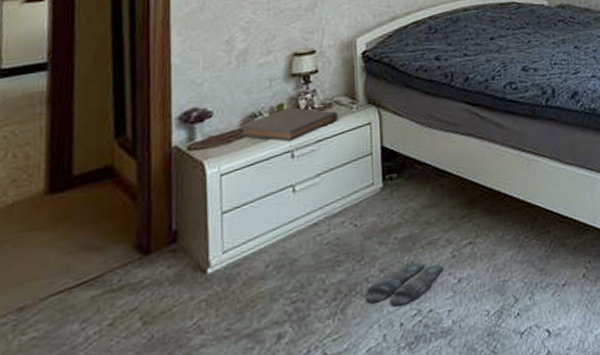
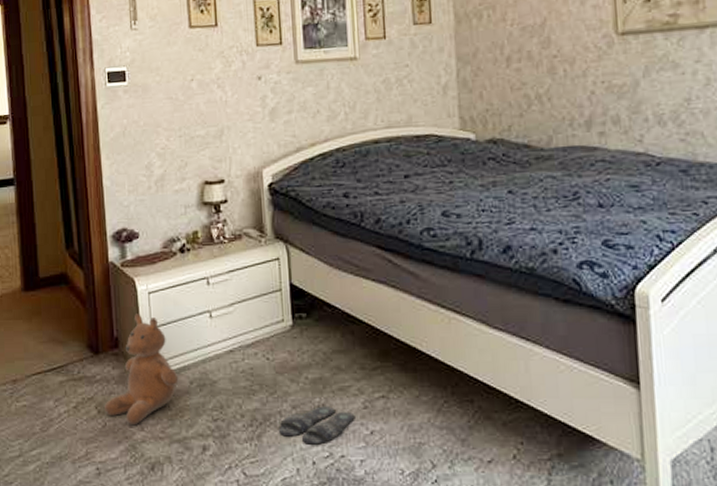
teddy bear: none [152,199,252,331] -> present [104,314,179,426]
book: present [239,107,338,143] -> none [161,236,248,270]

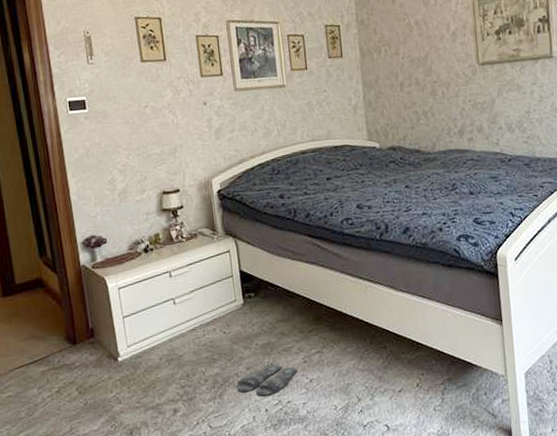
teddy bear: present [104,314,179,426] -> none [84,307,150,401]

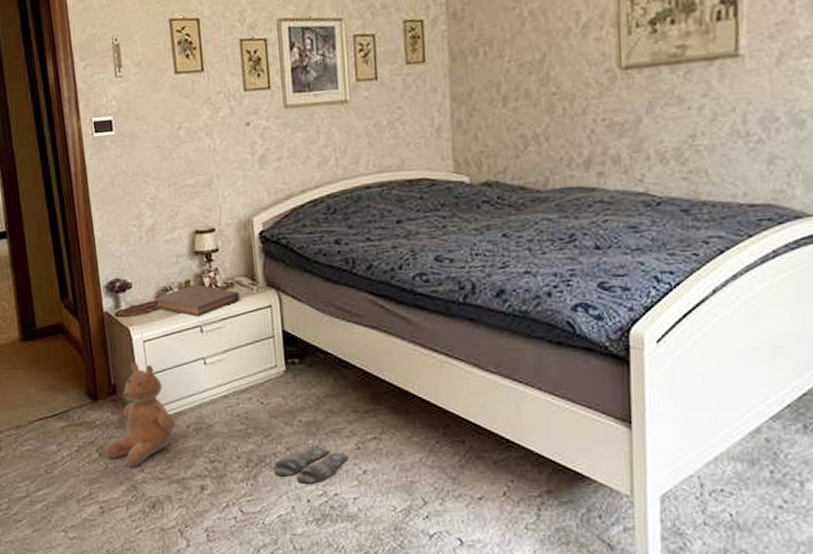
teddy bear: none [84,307,150,401] -> present [105,361,176,467]
book: none [128,236,203,265] -> present [154,284,240,318]

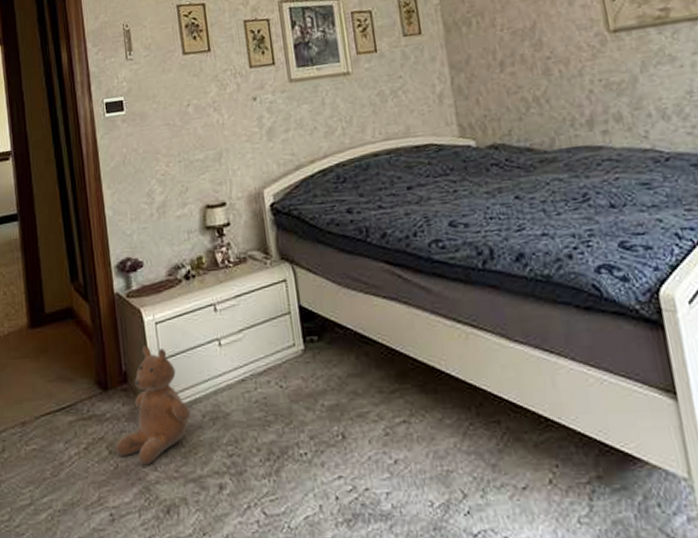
book: present [154,284,240,318] -> none [166,260,254,296]
slippers: present [274,448,348,484] -> none [297,435,377,478]

